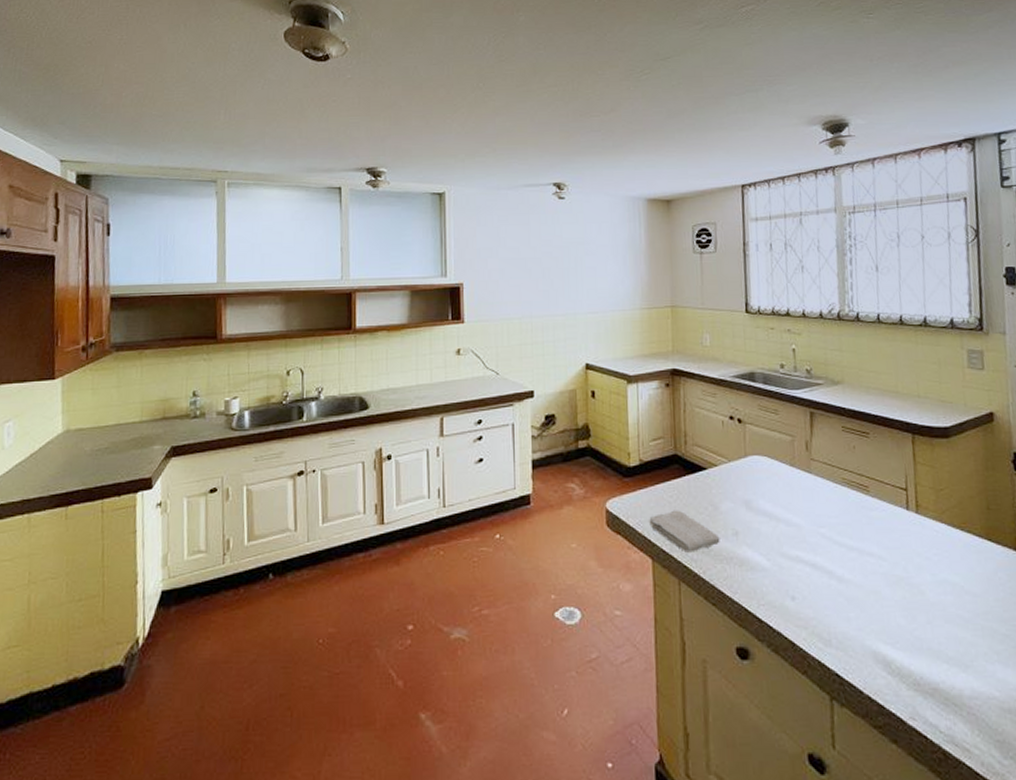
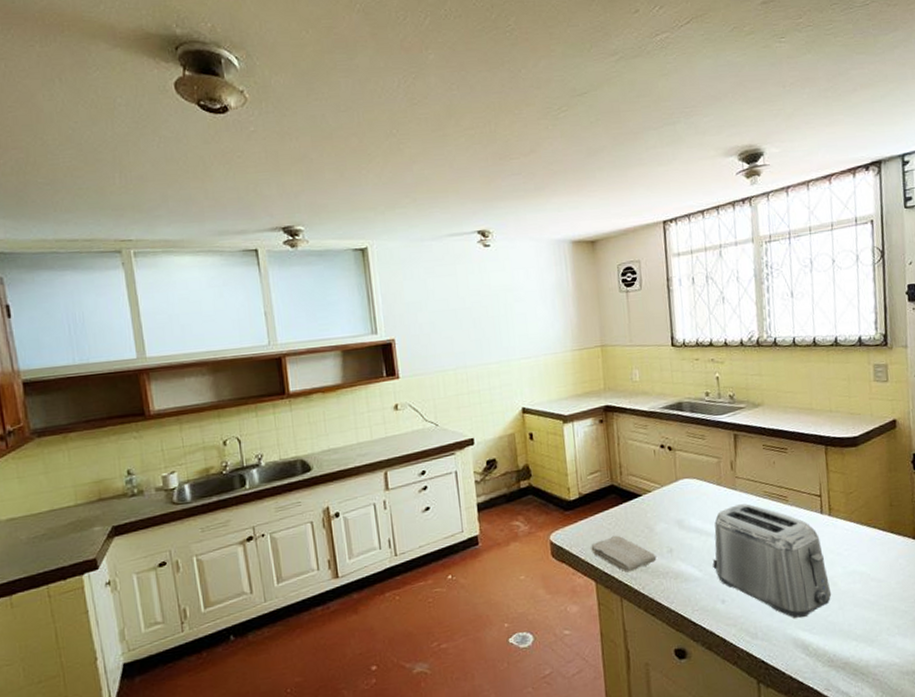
toaster: none [782,490,919,629] -> present [712,503,832,618]

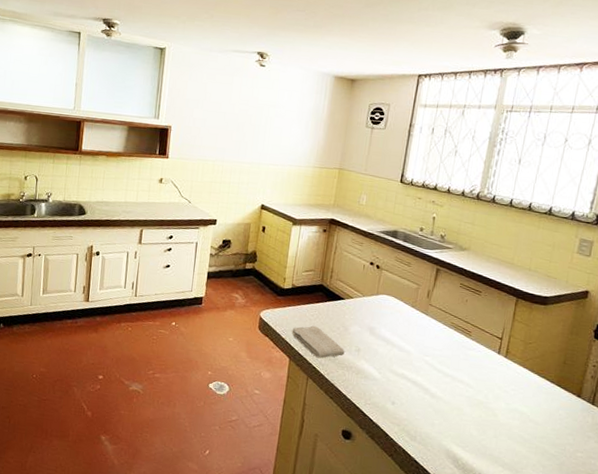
toaster: present [712,503,832,618] -> none [391,327,492,436]

